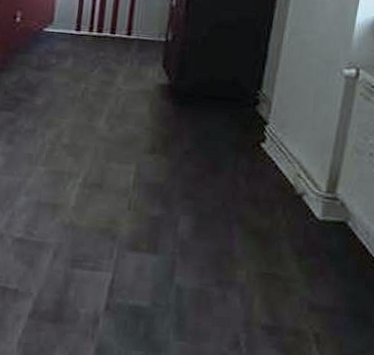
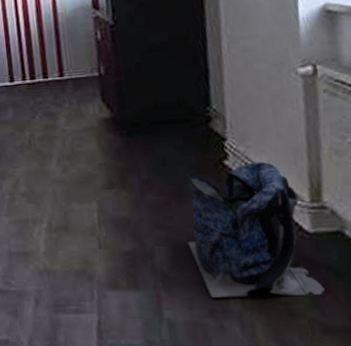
backpack: none [211,148,320,276] -> present [187,161,325,298]

